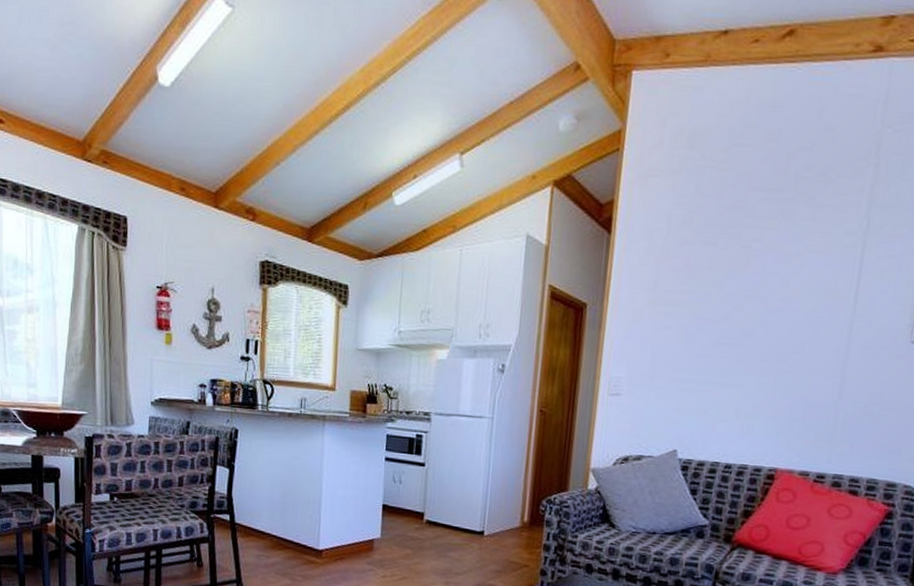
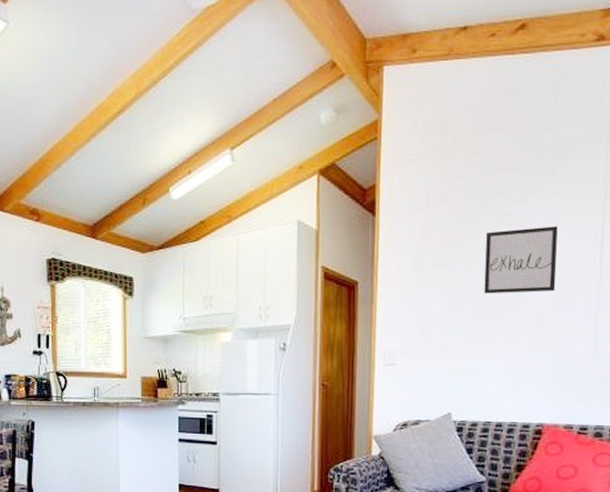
wall art: none [723,255,811,327] -> present [484,226,558,294]

